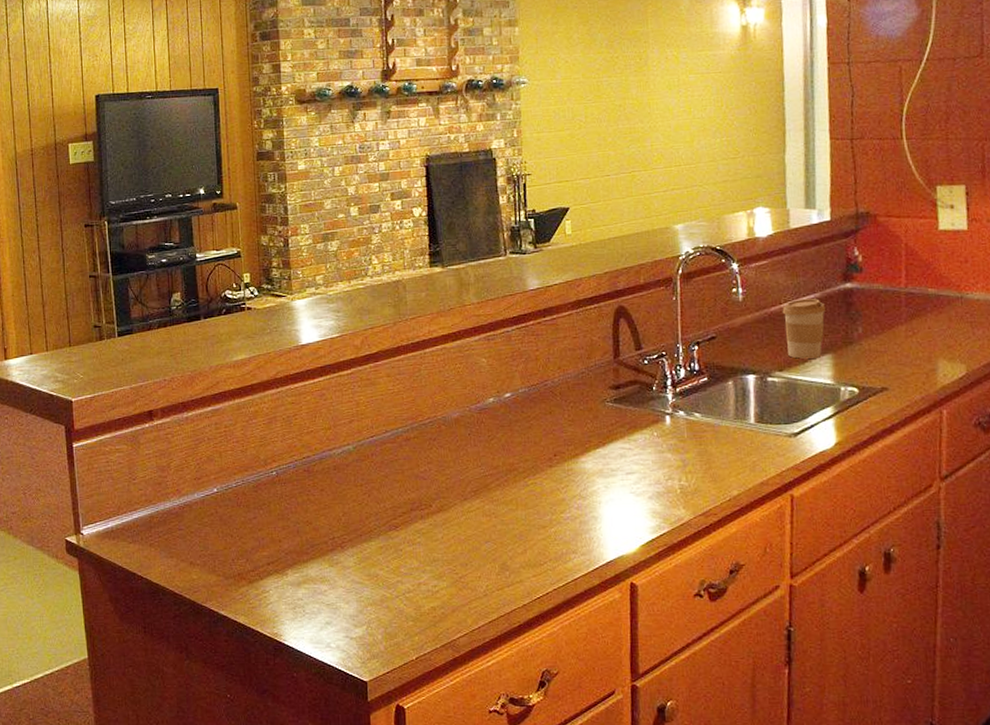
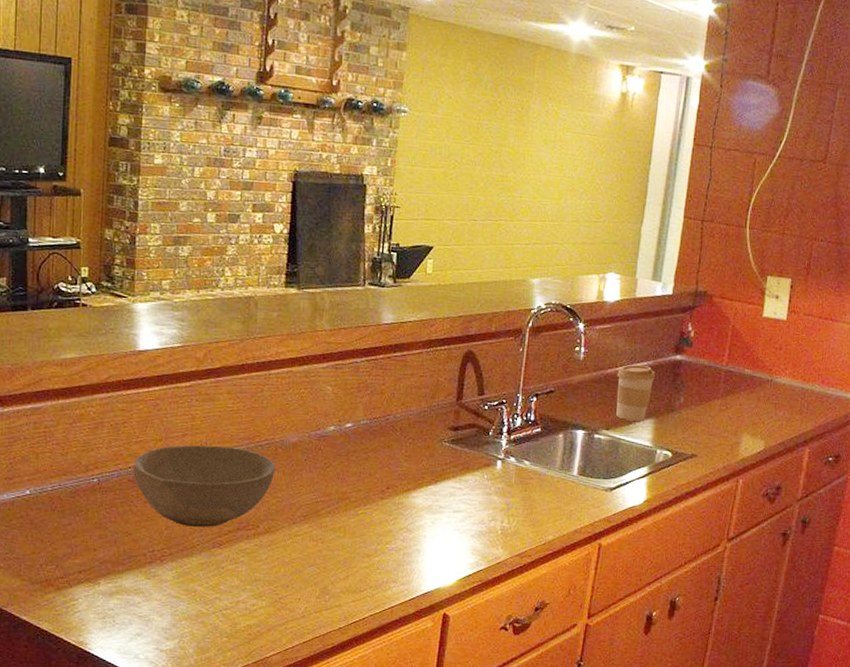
bowl: none [306,429,442,511] -> present [132,445,276,527]

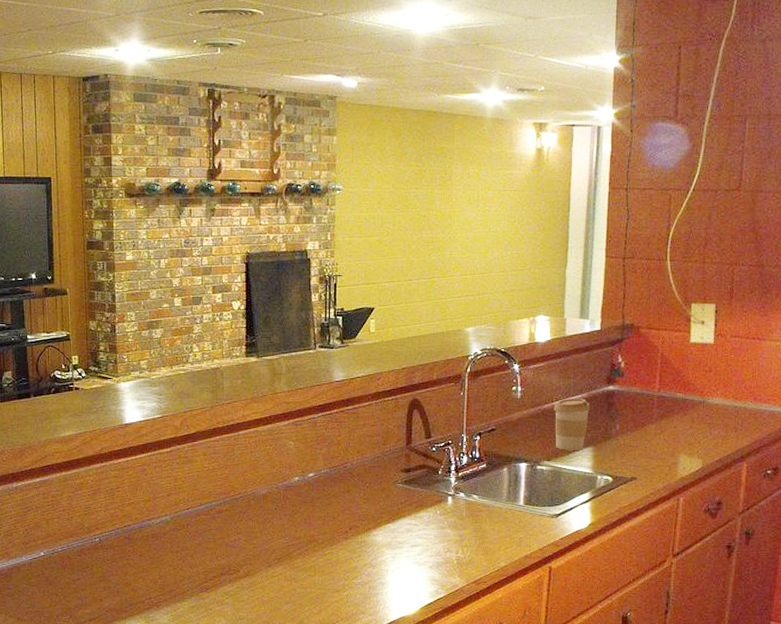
bowl: present [132,445,276,527] -> none [127,502,250,575]

